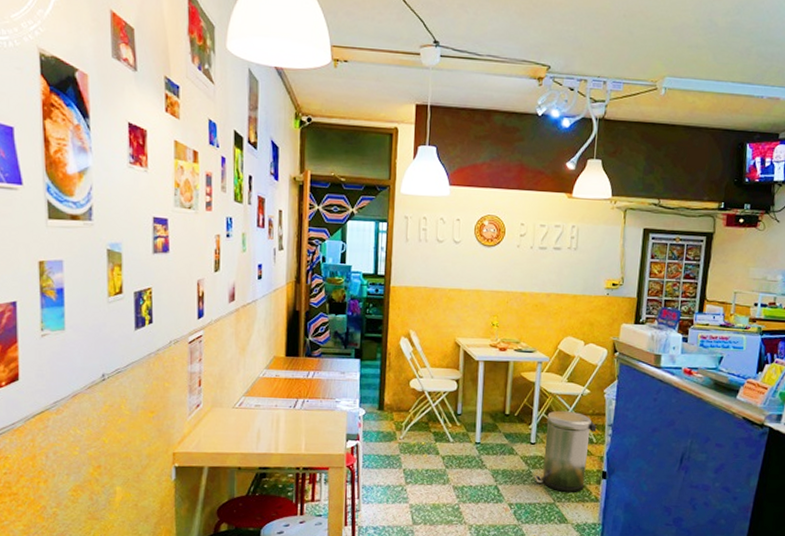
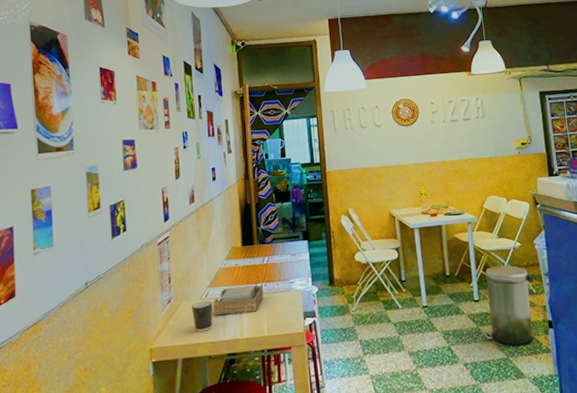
mug: none [222,410,247,441] -> present [191,301,213,332]
napkin holder: none [247,399,305,428] -> present [213,285,263,316]

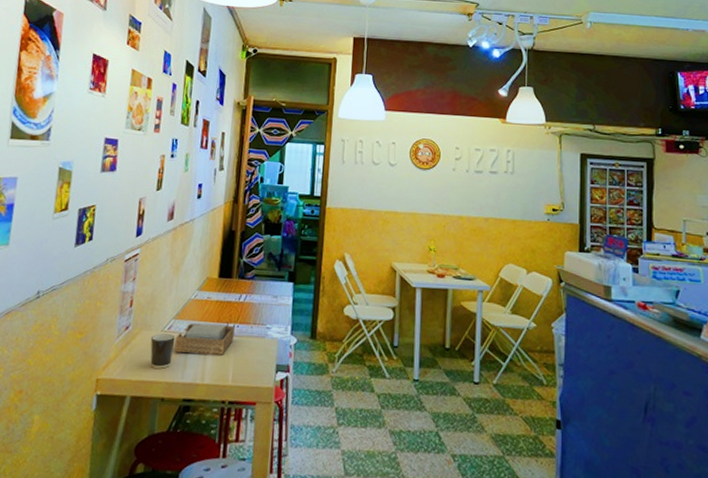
pedal bin: present [483,265,534,347] -> none [479,345,546,445]

